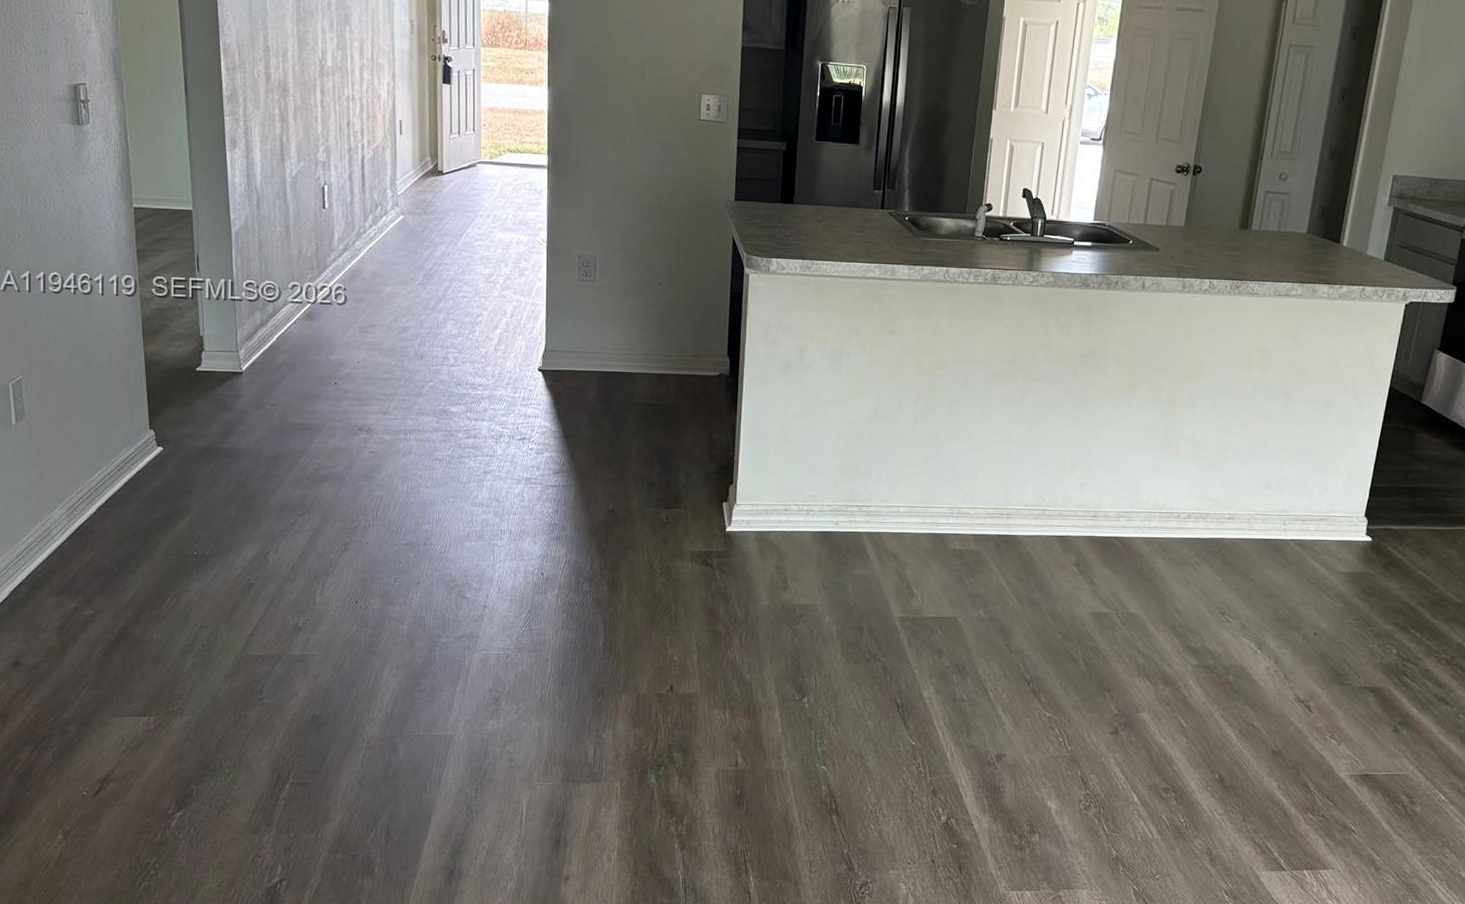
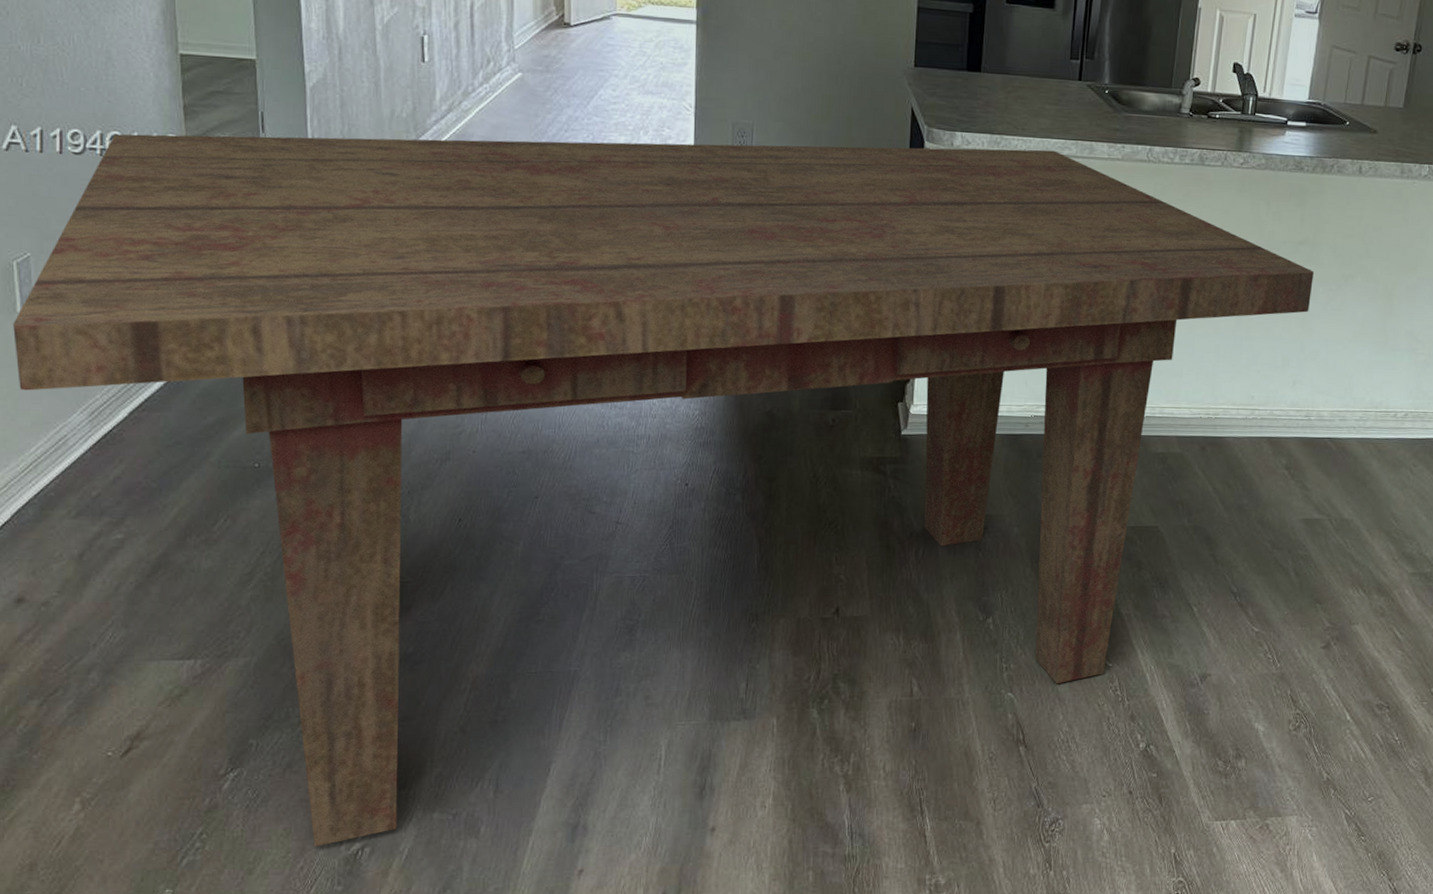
dining table: none [10,273,1100,878] -> present [13,134,1314,846]

